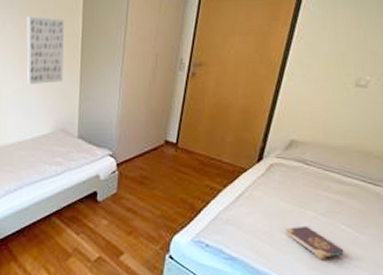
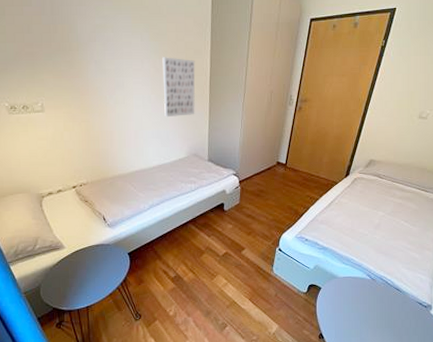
book: present [284,225,344,259] -> none [362,222,402,245]

